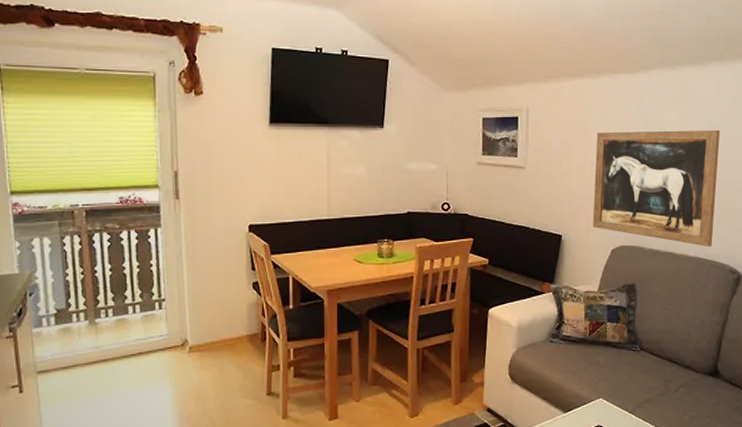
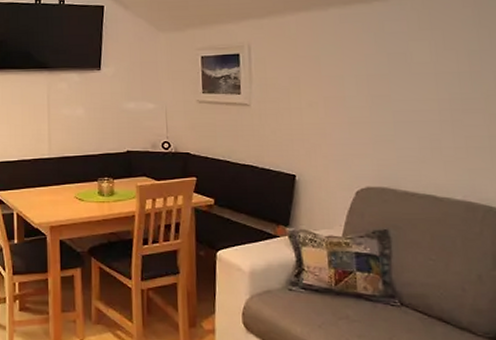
wall art: present [593,129,720,247] -> none [329,57,486,190]

